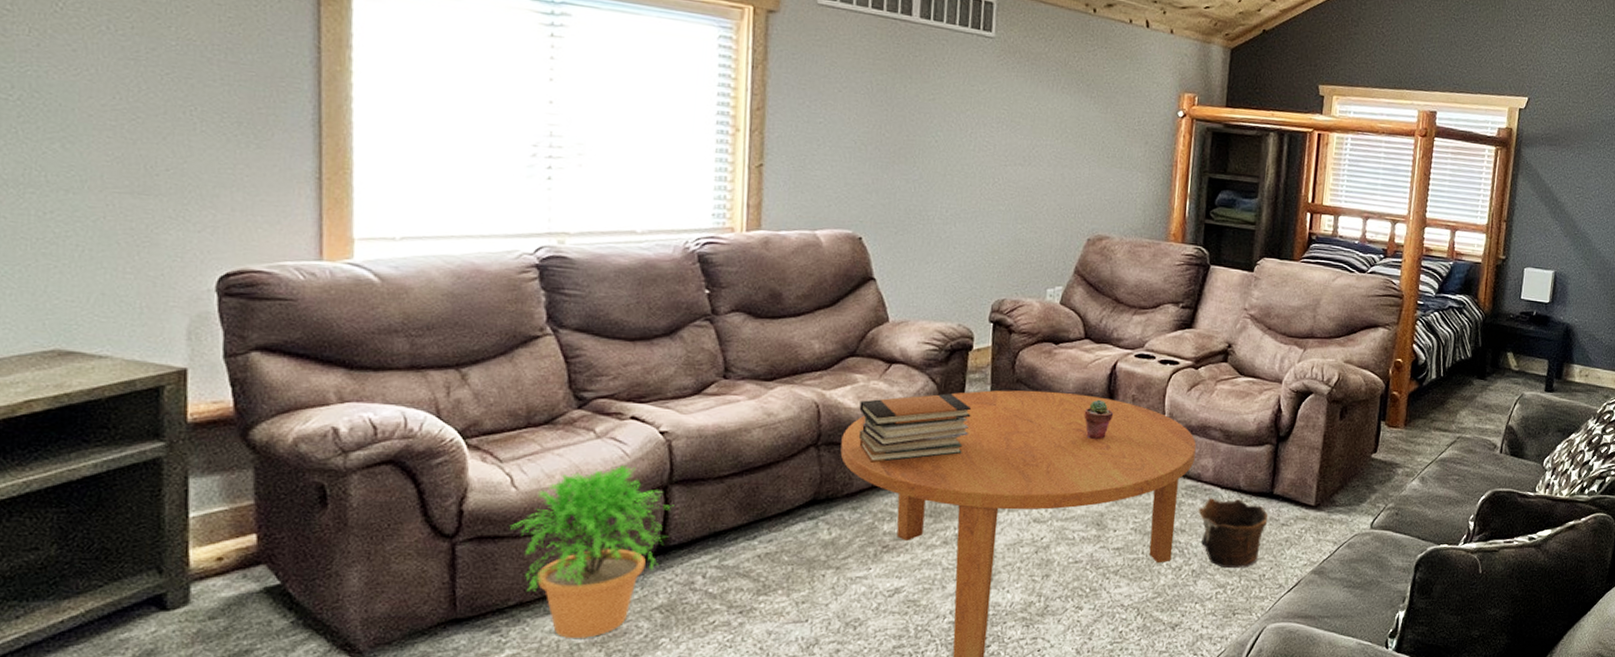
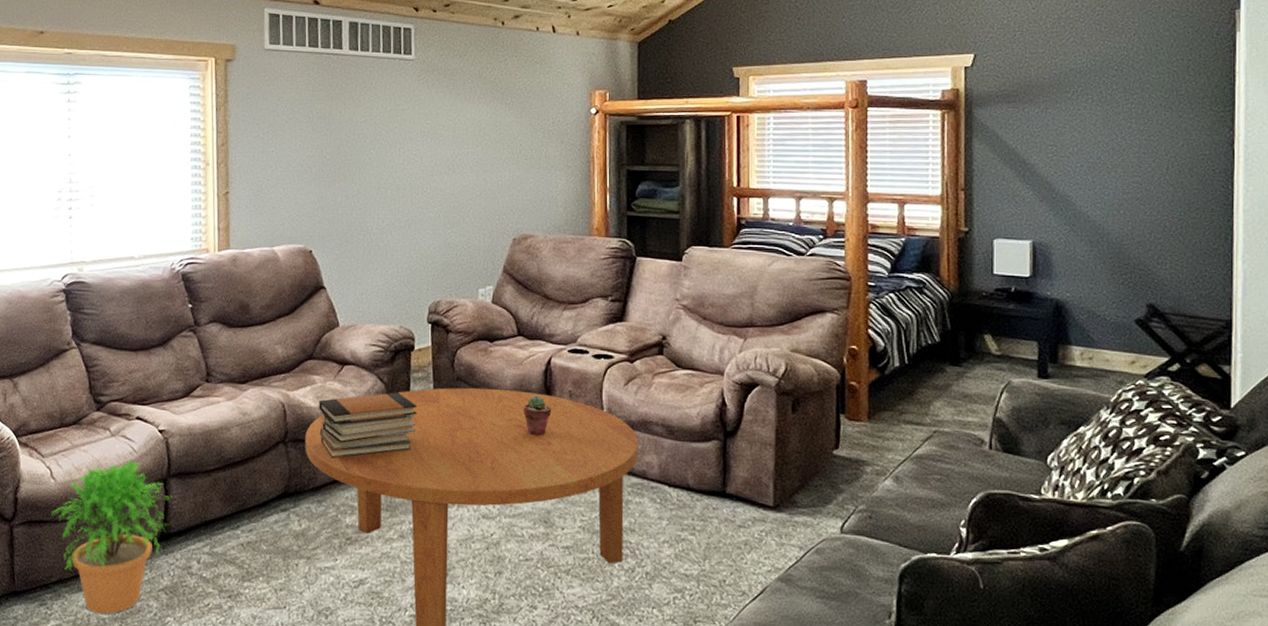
clay pot: present [1197,497,1268,568] -> none [645,495,723,572]

